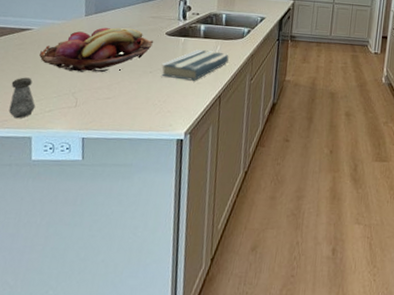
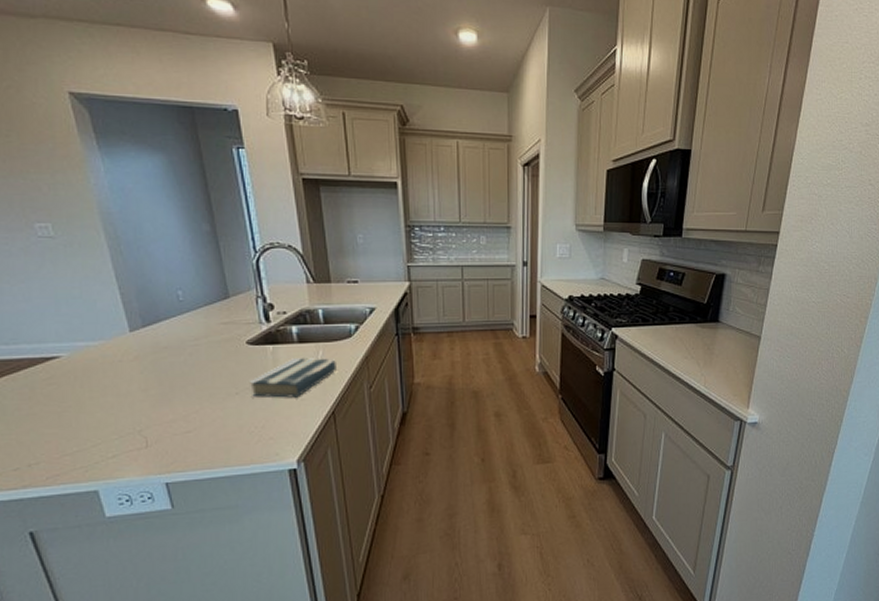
salt shaker: present [8,77,36,119] -> none [51,419,93,472]
fruit basket: present [39,27,154,73] -> none [80,340,233,405]

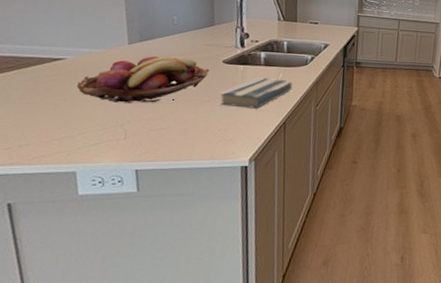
fruit basket: none [80,340,233,405] -> present [77,55,210,103]

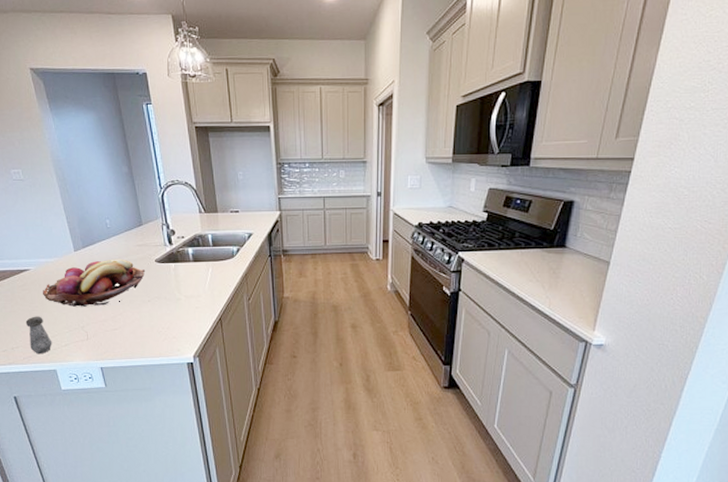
salt shaker: none [45,110,78,154] -> present [25,316,52,355]
hardback book: present [220,77,293,109] -> none [158,274,222,306]

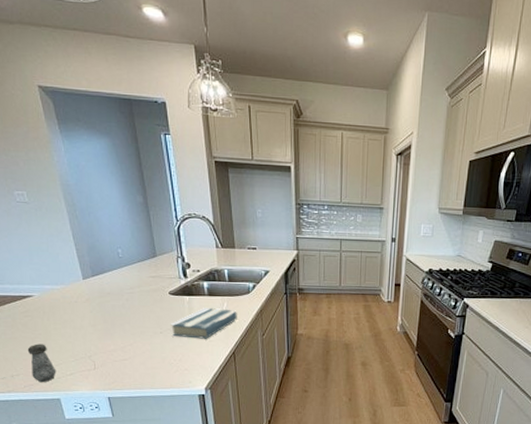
fruit basket: present [43,259,146,307] -> none [47,289,159,336]
hardback book: none [158,274,222,306] -> present [171,308,237,339]

